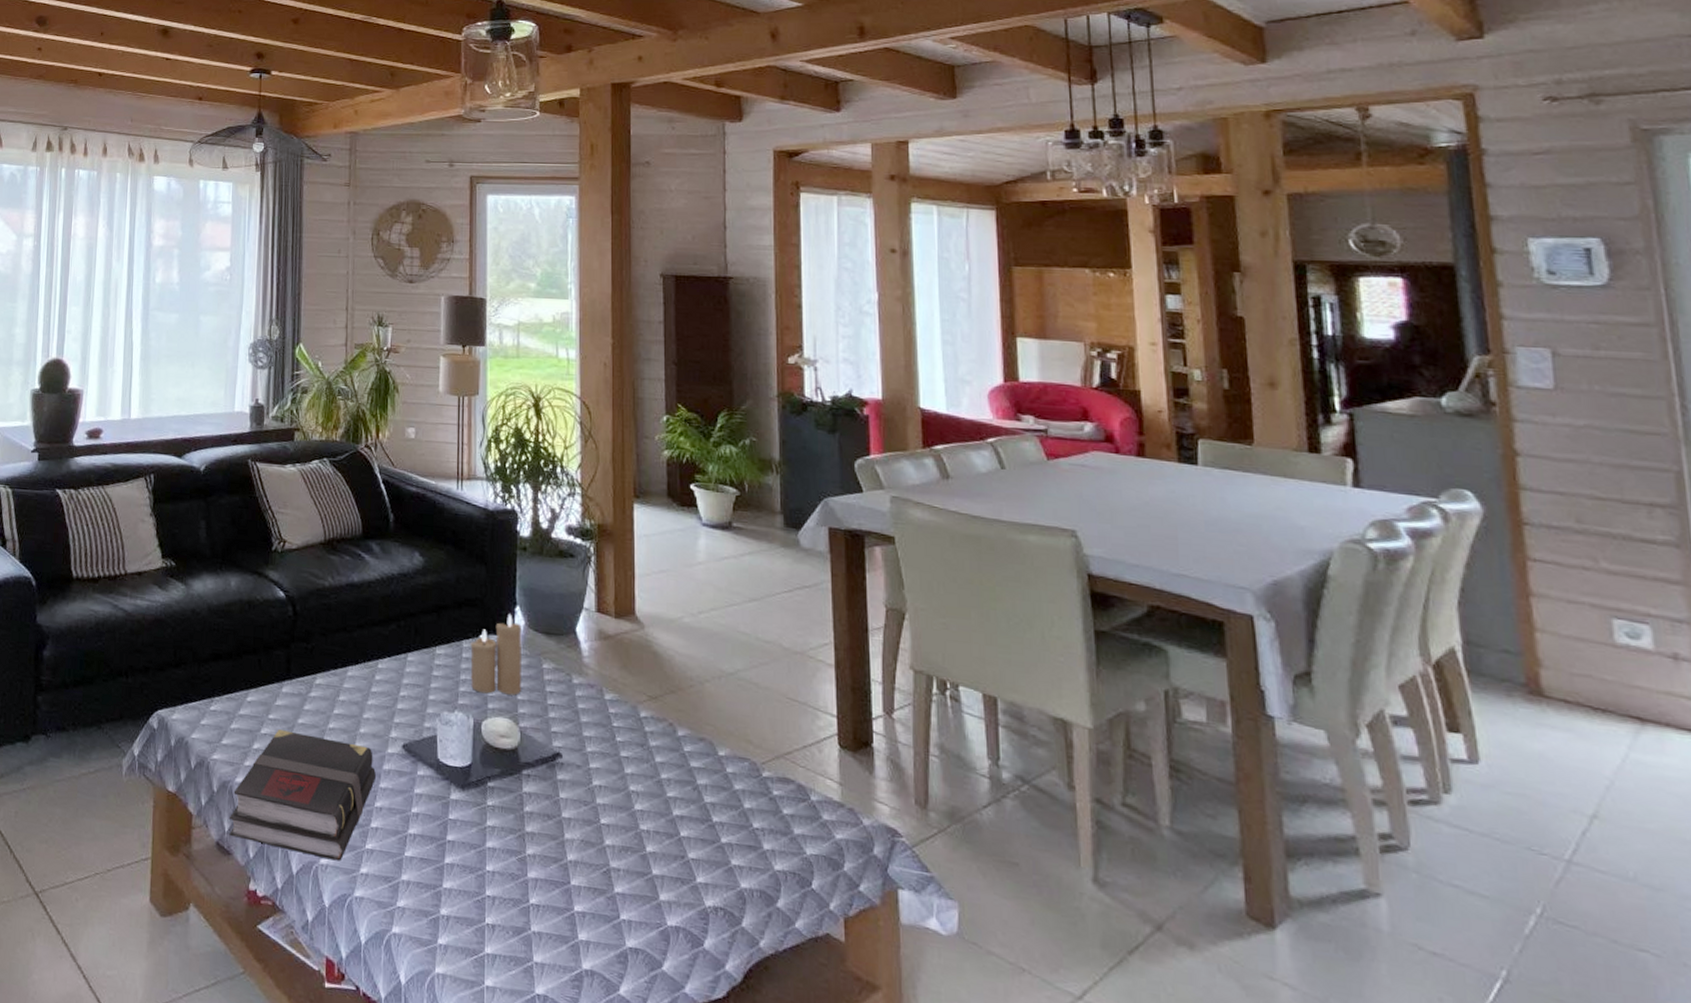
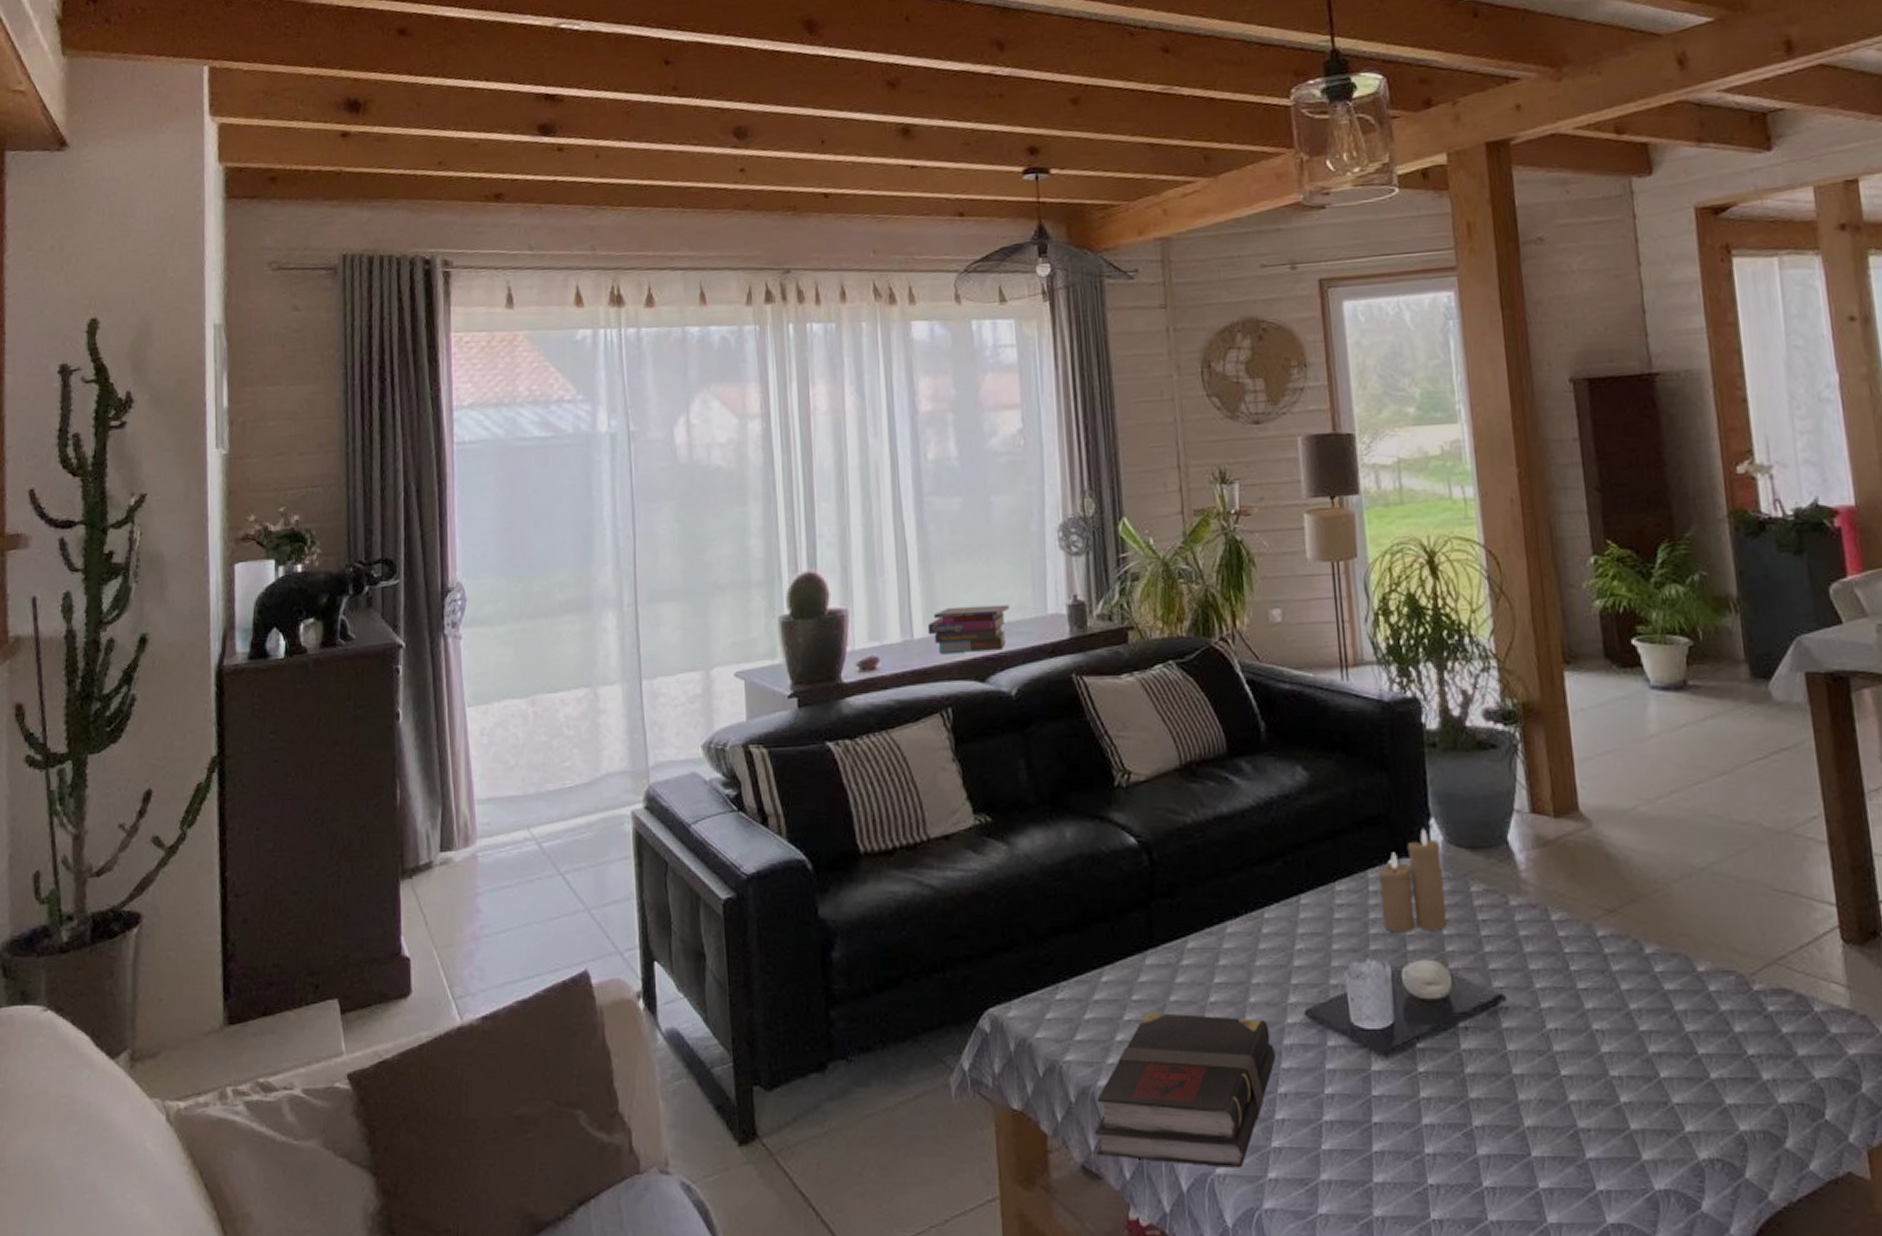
books: none [142,397,206,434] -> present [927,604,1010,653]

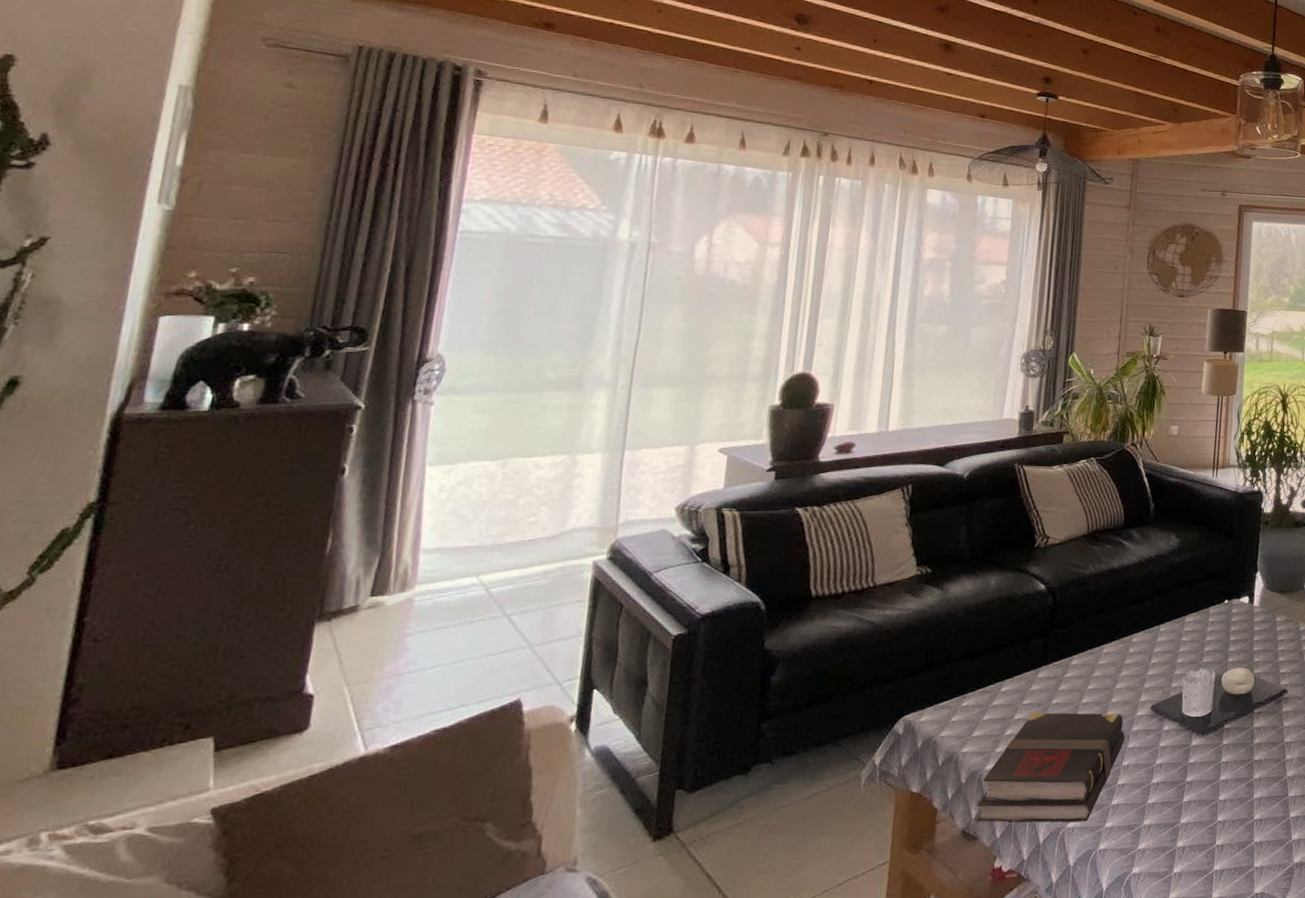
books: present [927,604,1010,653] -> none [901,408,973,443]
candle: present [1378,828,1447,933] -> none [1214,579,1261,650]

